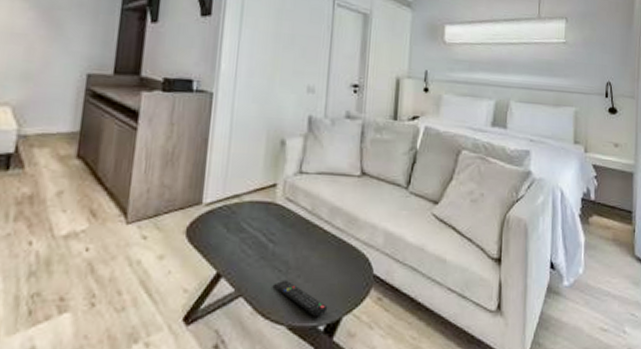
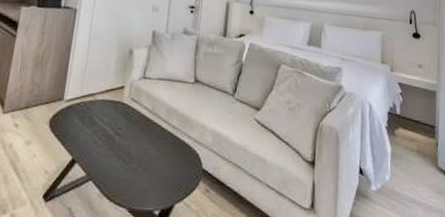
remote control: present [272,280,328,317] -> none [117,168,163,203]

